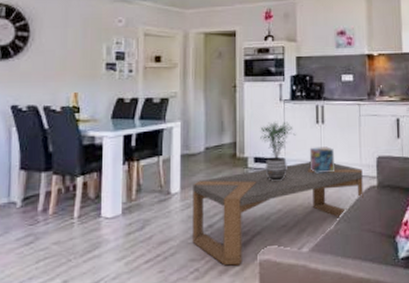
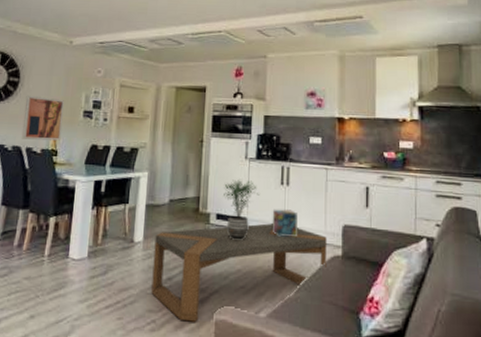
wall art: none [36,50,84,98] -> present [21,95,65,141]

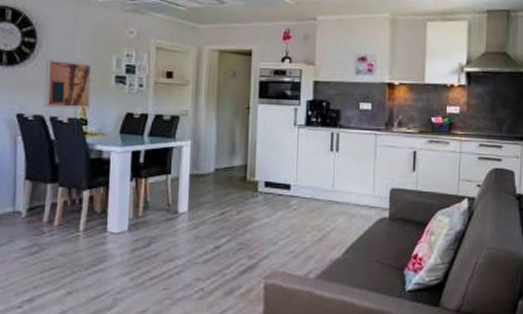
coffee table: present [151,223,327,322] -> none [198,189,375,287]
potted plant: present [224,178,259,240] -> none [272,146,309,207]
decorative box: present [272,209,298,237] -> none [321,175,347,202]

